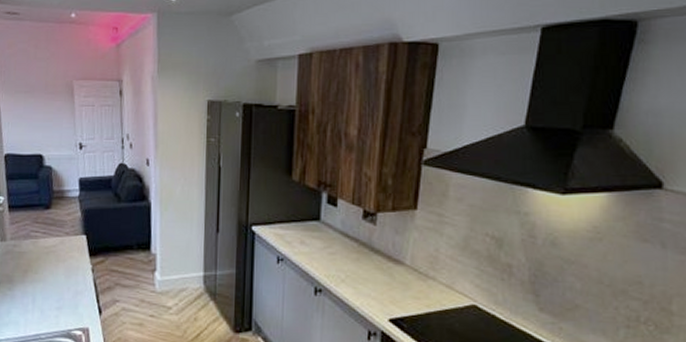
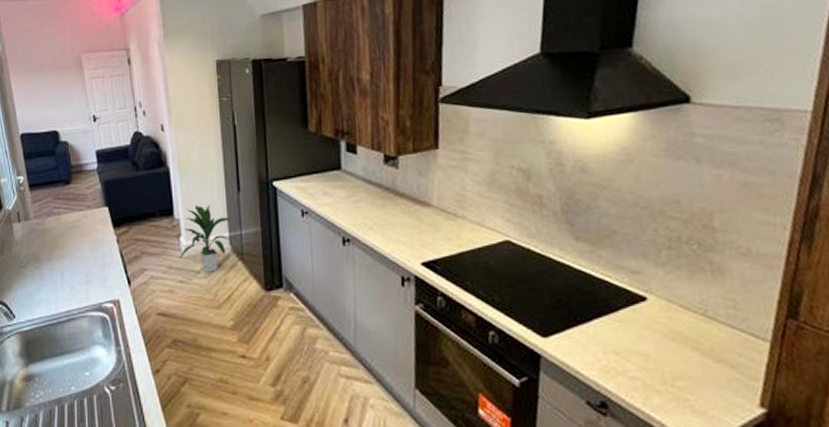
indoor plant: none [153,243,208,309] -> present [180,205,231,272]

